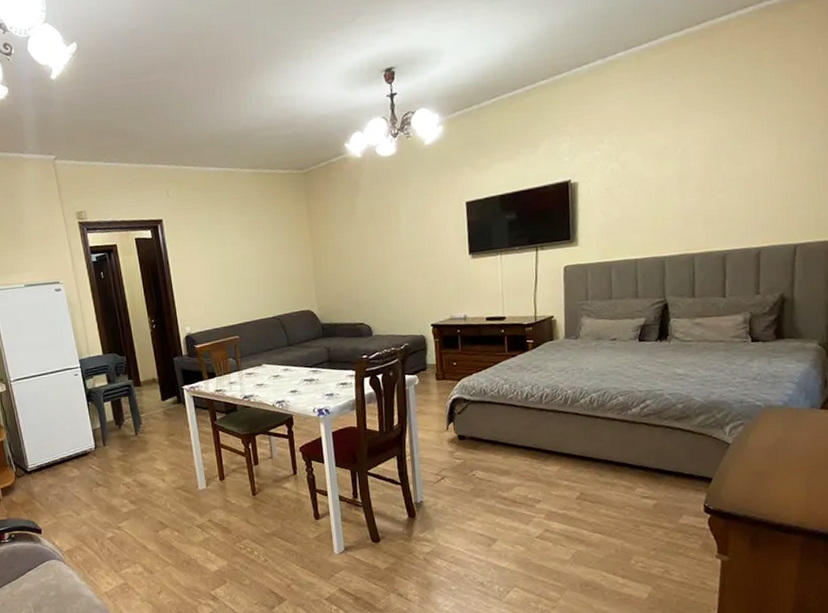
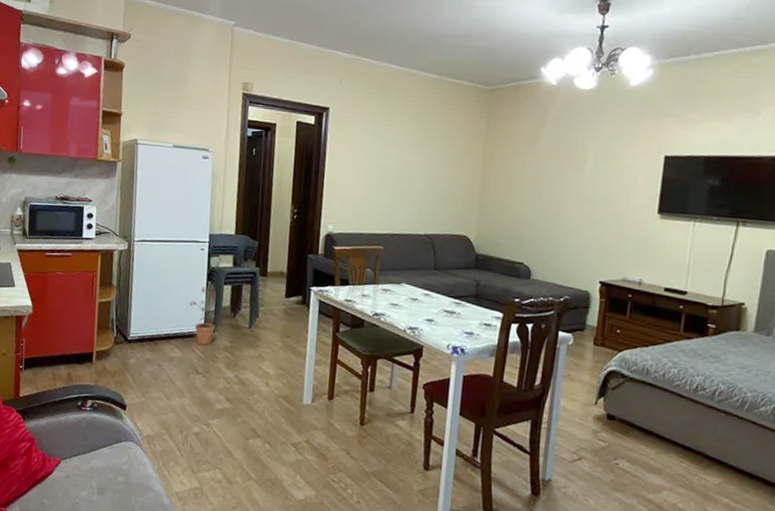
potted plant: none [76,408,105,460] -> present [190,287,216,346]

